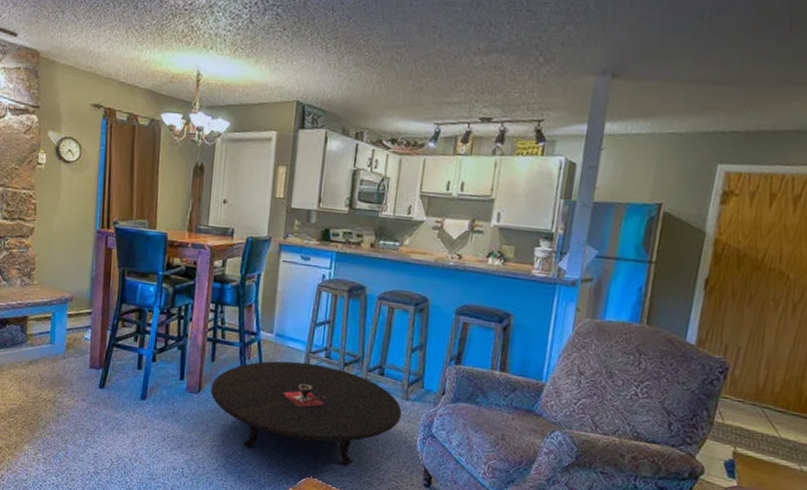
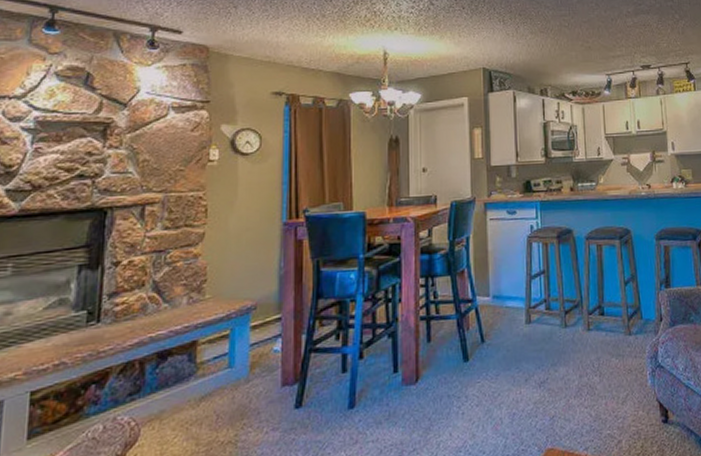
table: present [210,360,402,466] -> none [430,318,628,434]
decorative bowl: present [283,383,327,407] -> none [508,342,554,370]

